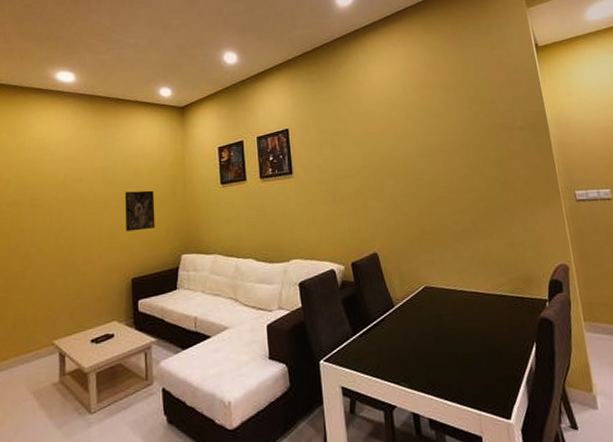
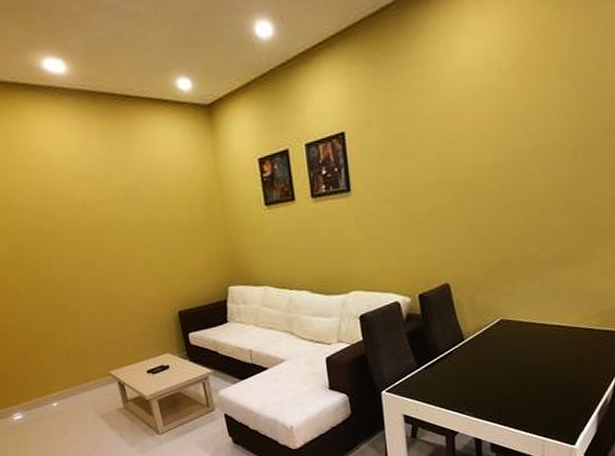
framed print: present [125,190,155,232] -> none [155,214,196,262]

